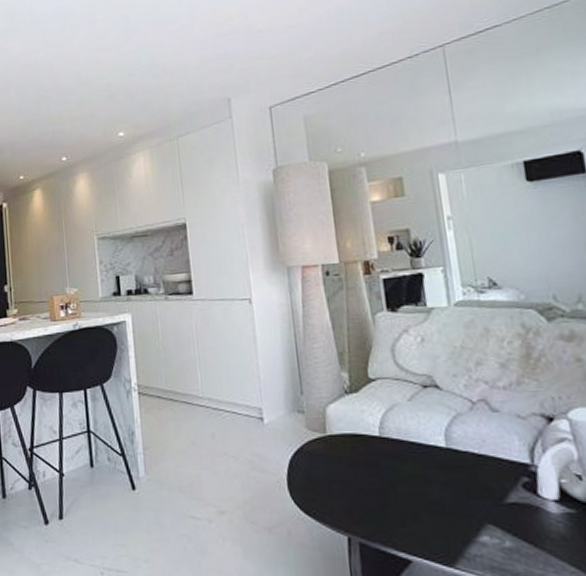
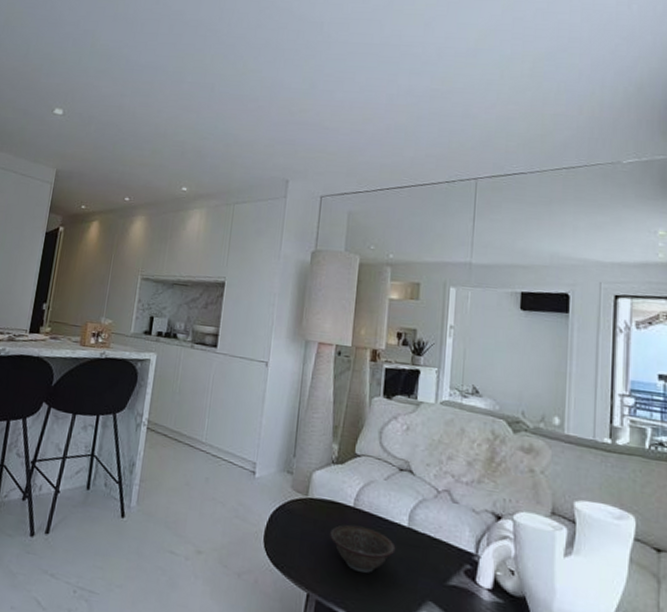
decorative bowl: none [359,455,438,506] -> present [330,524,396,574]

